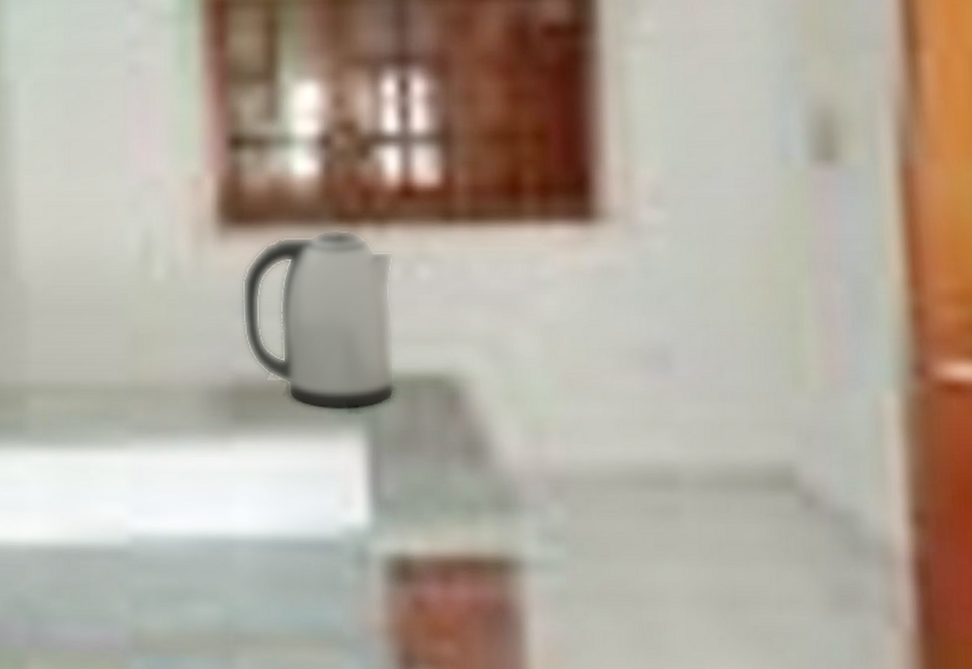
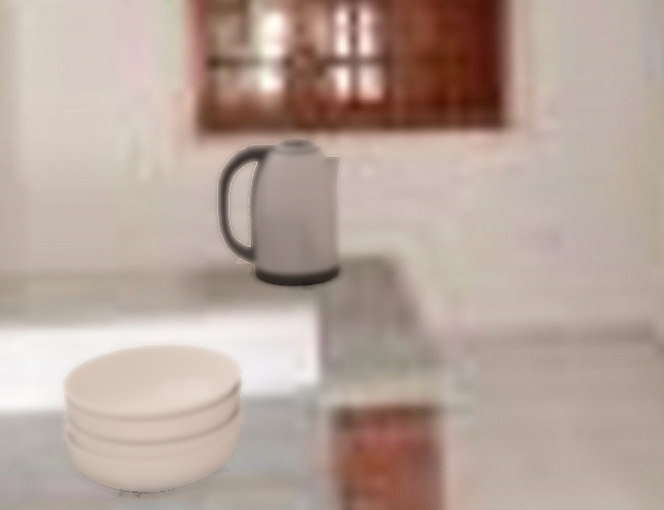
bowl: none [67,469,282,649] -> present [59,341,245,496]

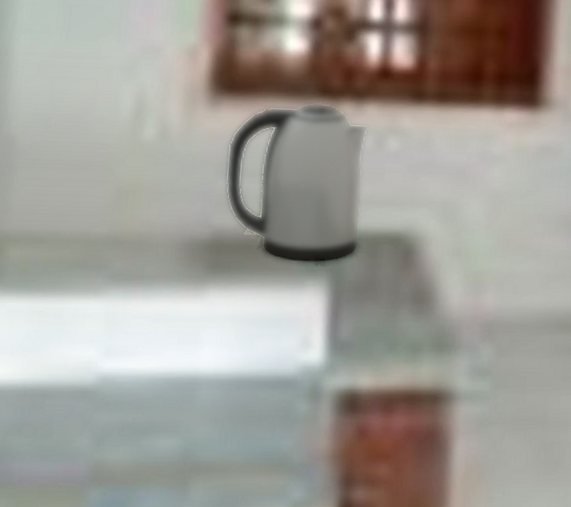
bowl: present [59,341,245,496] -> none [34,314,245,479]

